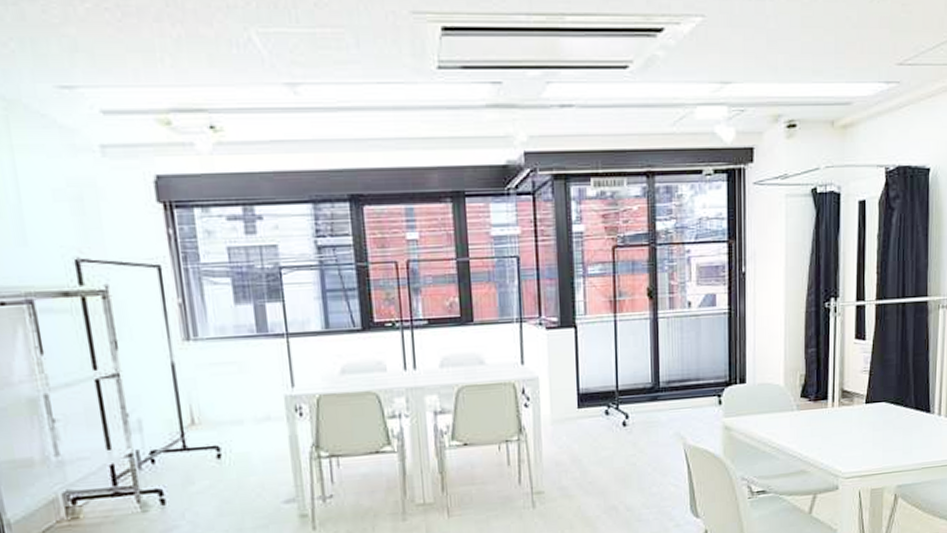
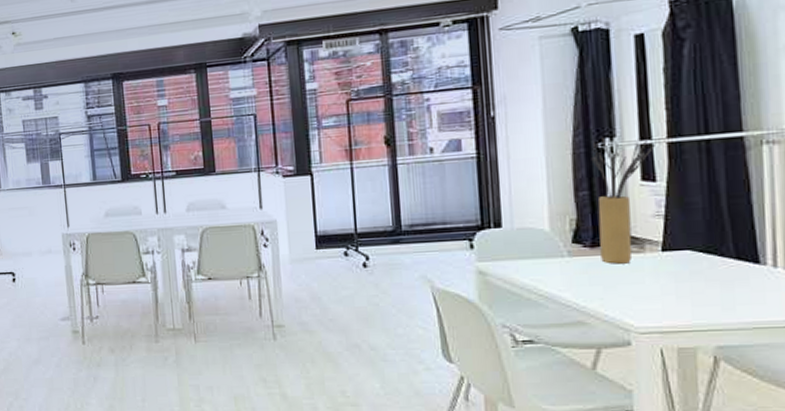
vase: none [819,297,867,416] -> present [591,137,655,264]

